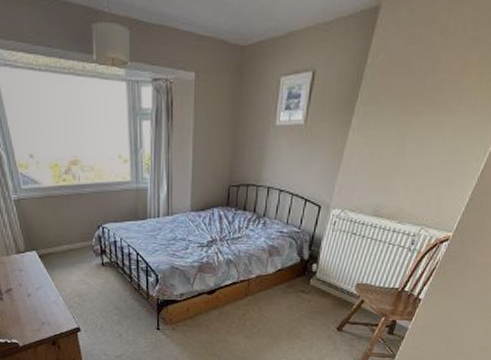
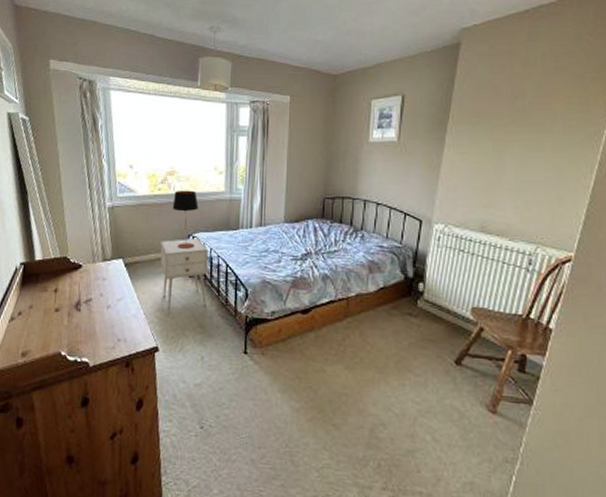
nightstand: none [71,228,120,299] -> present [160,238,209,313]
table lamp: none [79,180,106,239] -> present [172,190,199,249]

